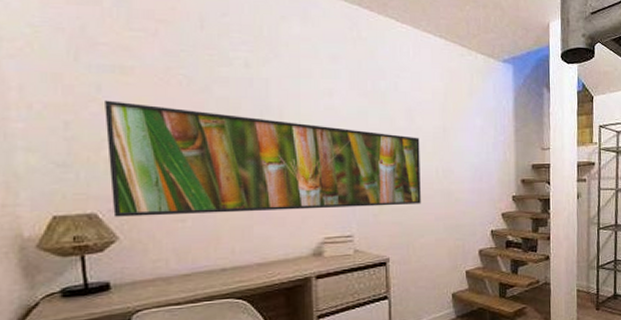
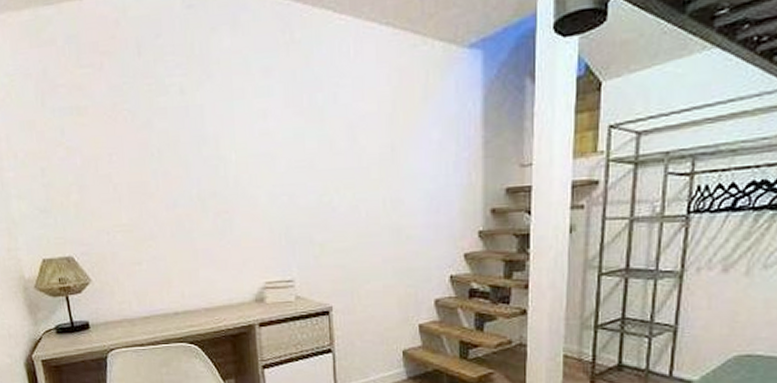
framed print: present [105,100,421,217] -> none [68,143,366,260]

